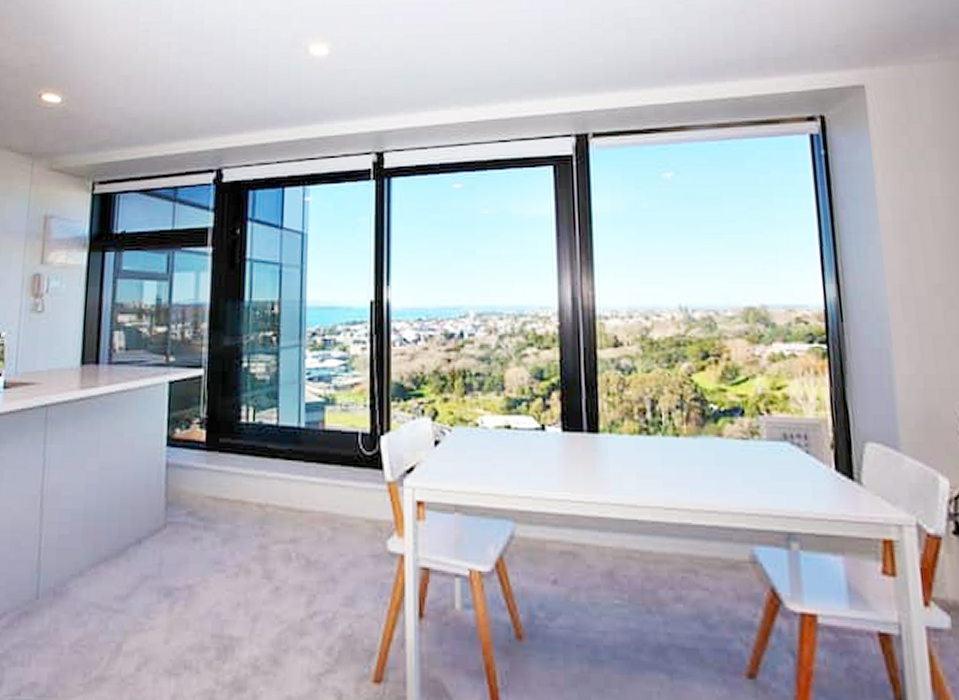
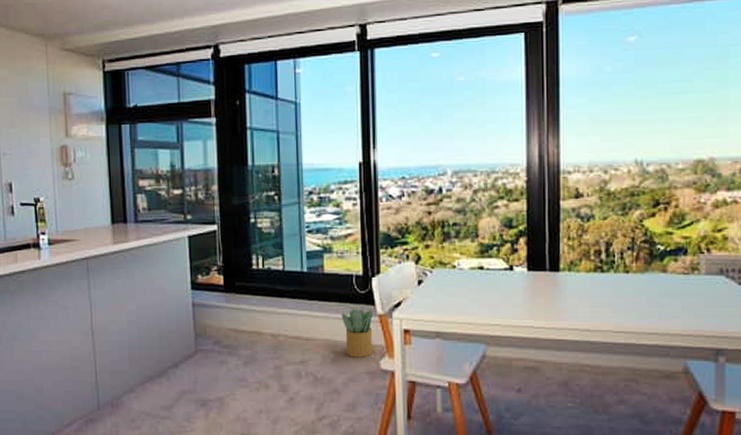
potted plant: none [342,473,381,536] -> present [341,308,374,358]

